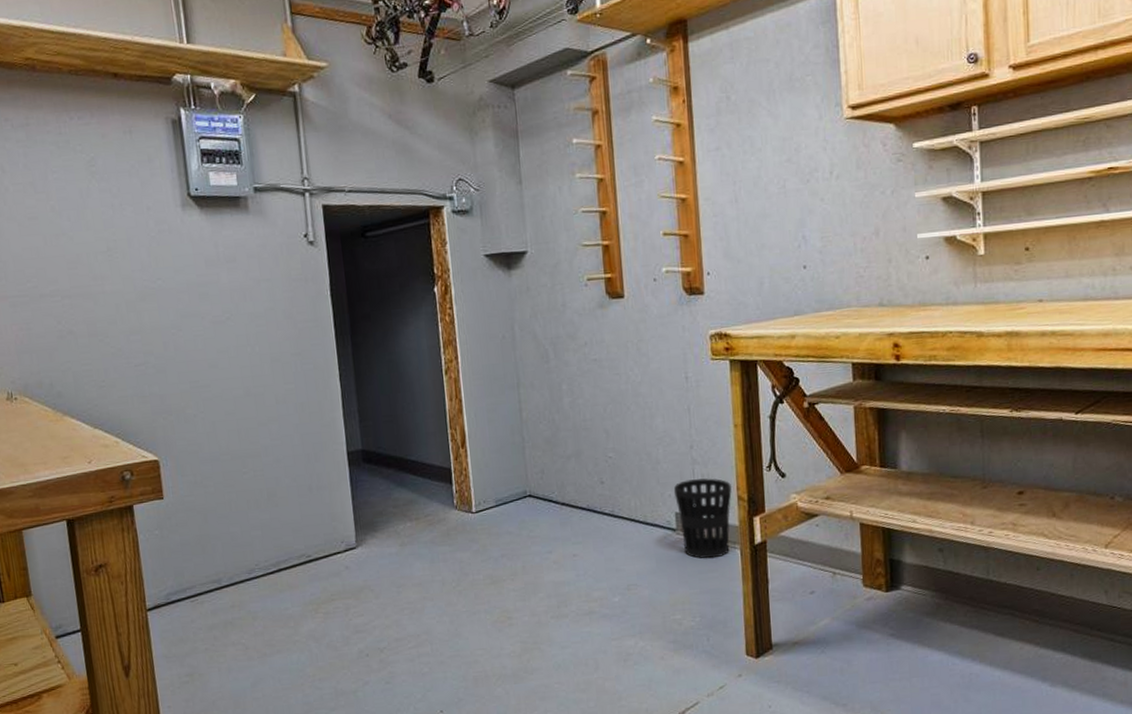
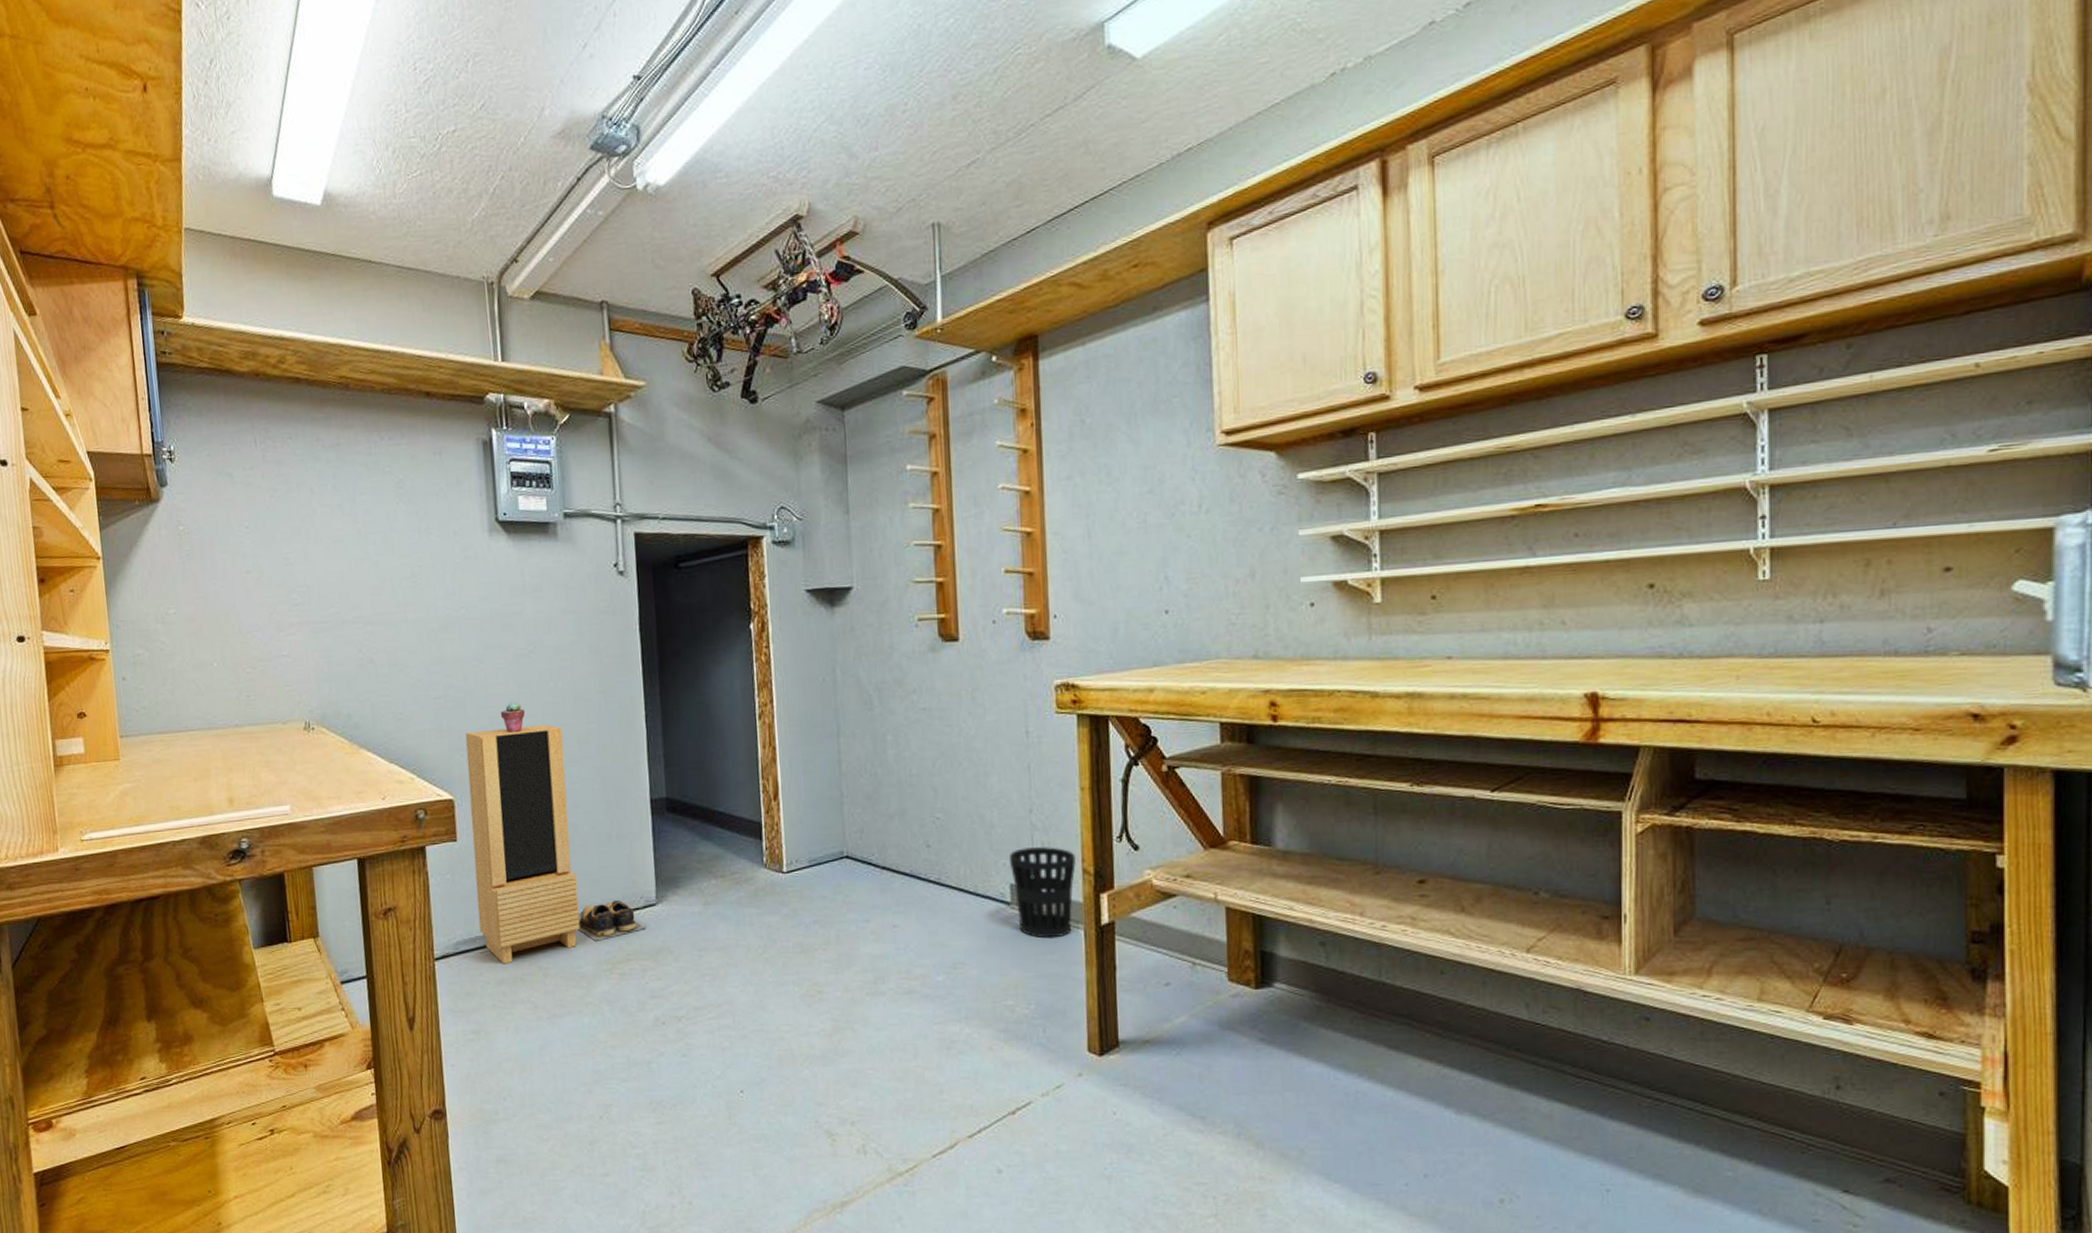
storage cabinet: none [167,386,286,611] -> present [466,724,580,964]
potted succulent: none [200,366,225,395] -> present [500,701,526,732]
shoes: none [284,545,348,584] -> present [578,899,647,941]

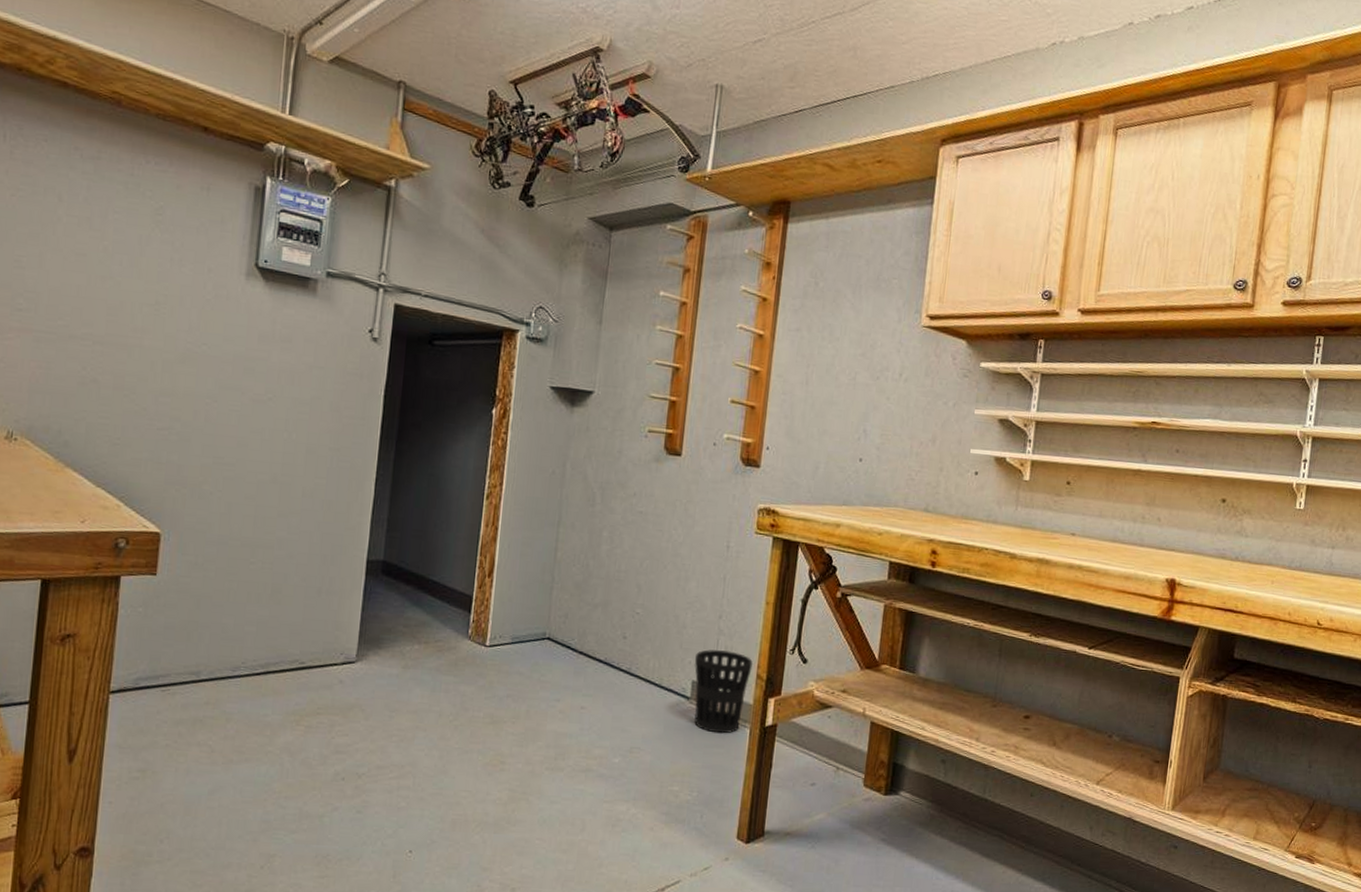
storage cabinet: present [466,724,580,964] -> none [165,467,289,705]
potted succulent: present [500,701,526,732] -> none [226,445,253,476]
shoes: present [578,899,647,941] -> none [272,653,342,692]

